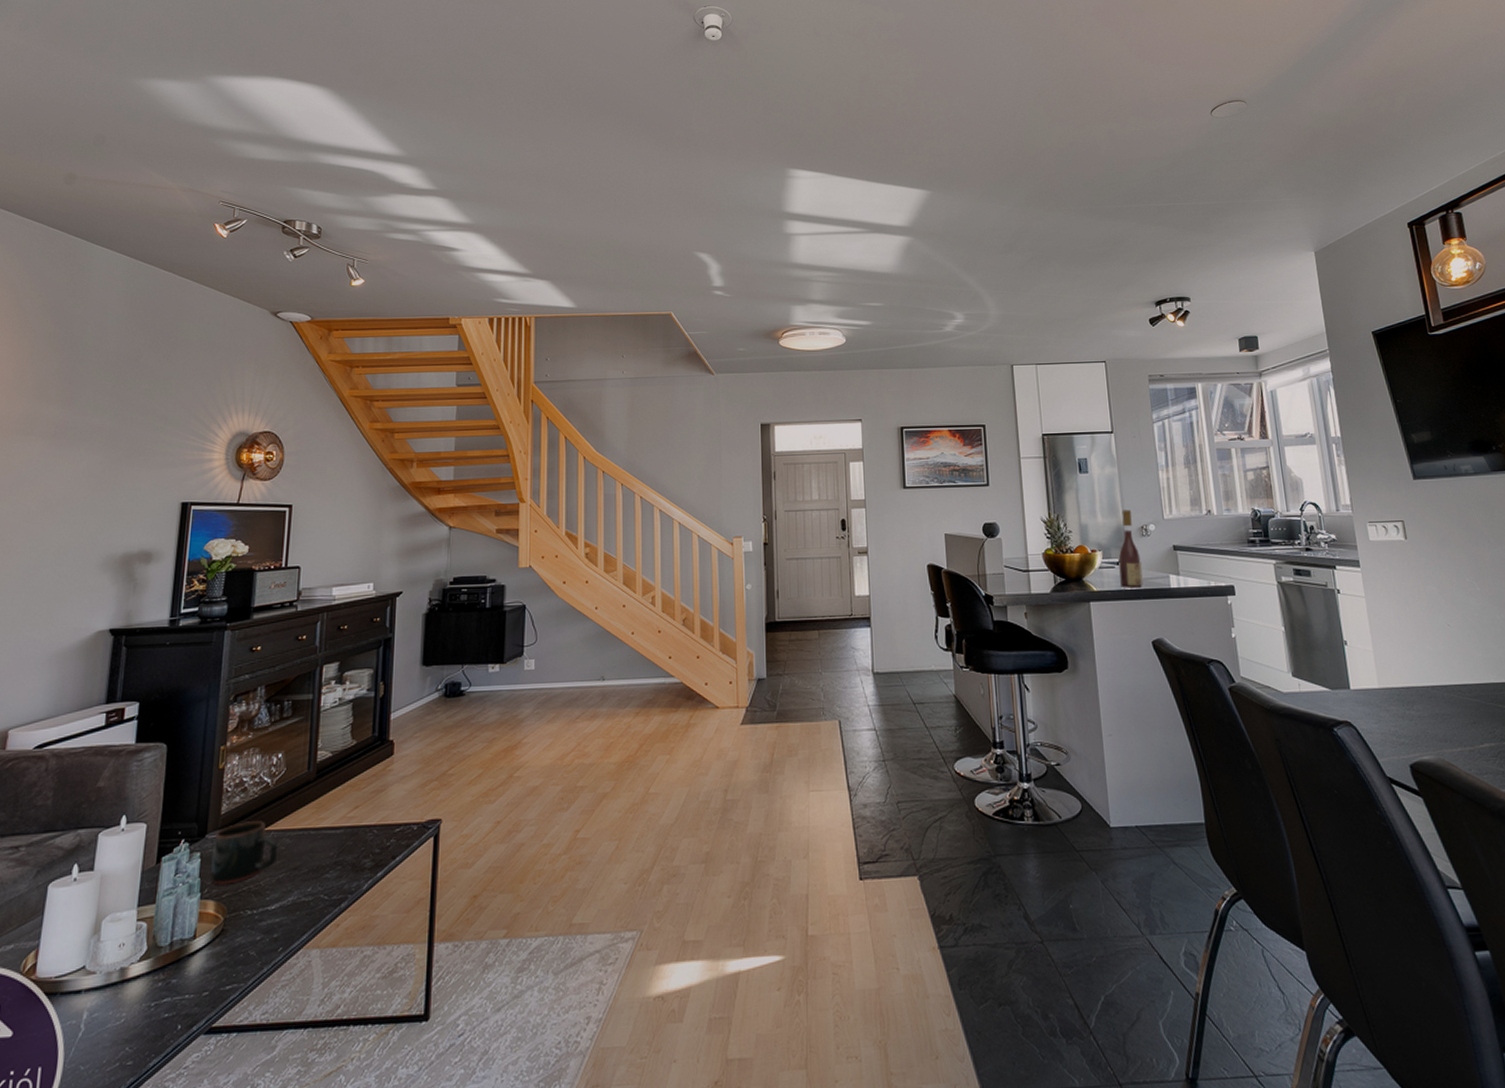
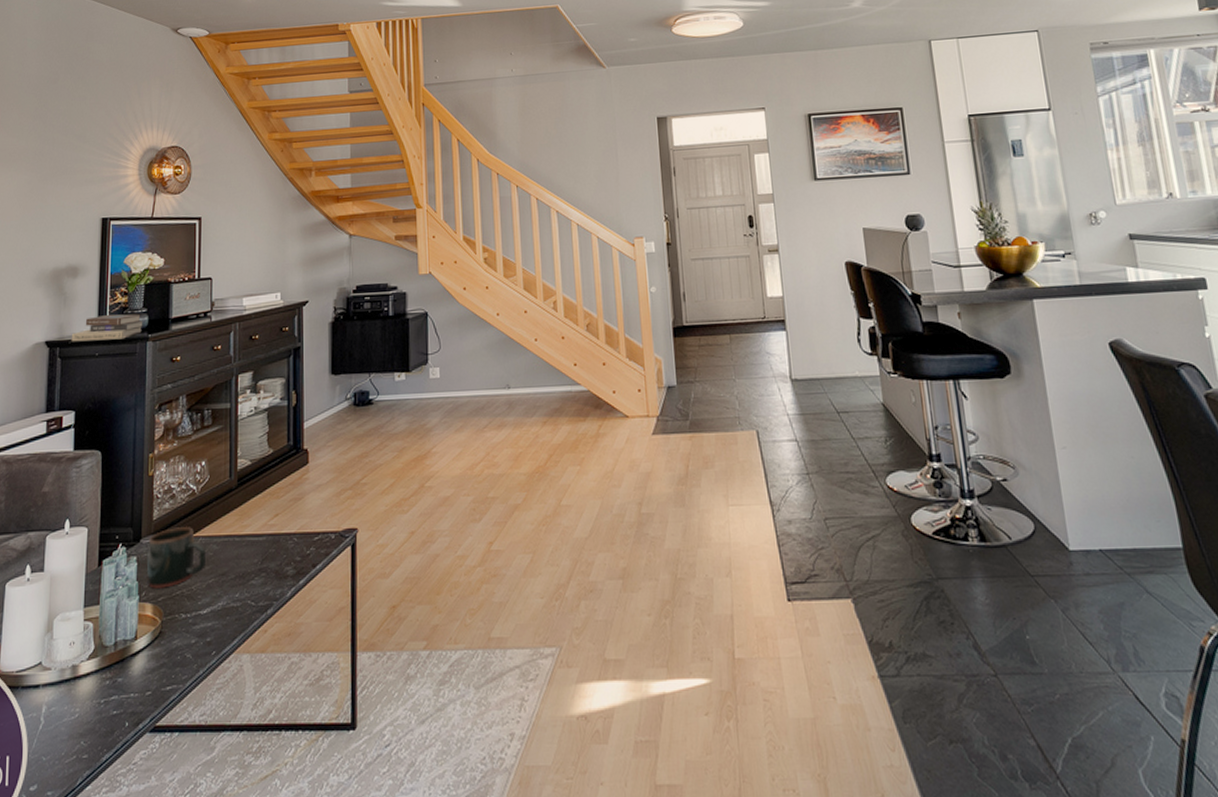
books: none [139,602,222,630] -> present [71,313,143,342]
wine bottle: present [1118,509,1143,589] -> none [1063,195,1095,284]

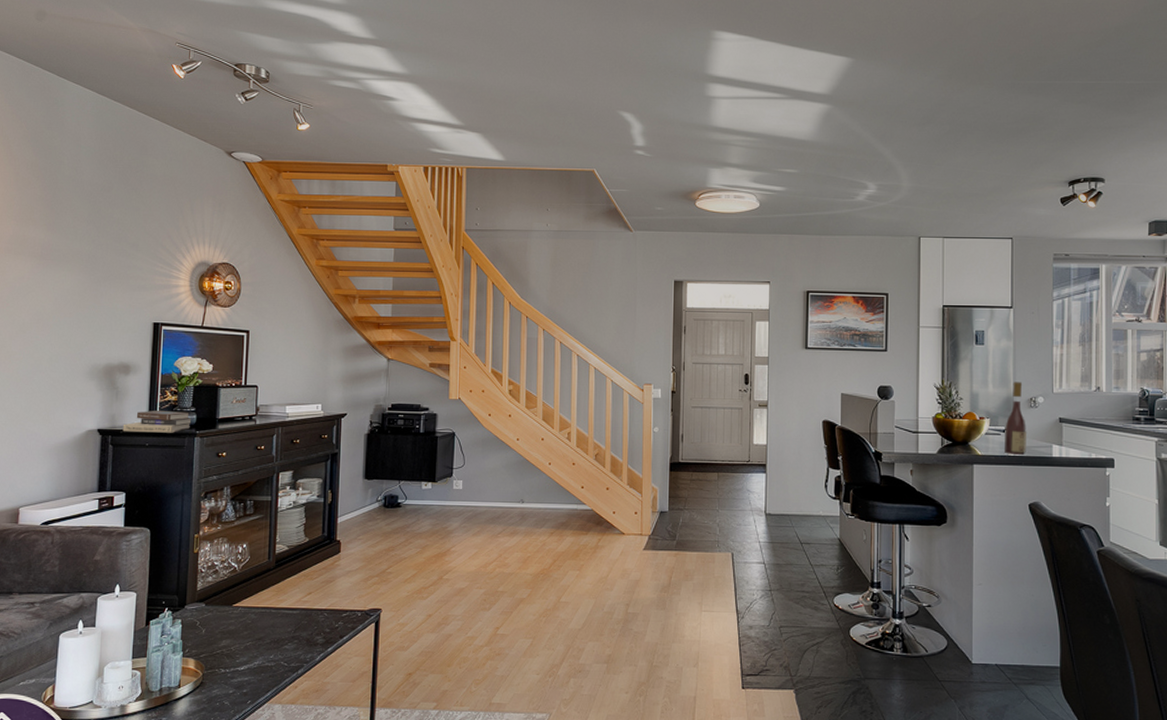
mug: present [147,526,207,588] -> none [191,597,245,647]
wine bottle: none [1063,195,1095,284] -> present [1003,381,1028,456]

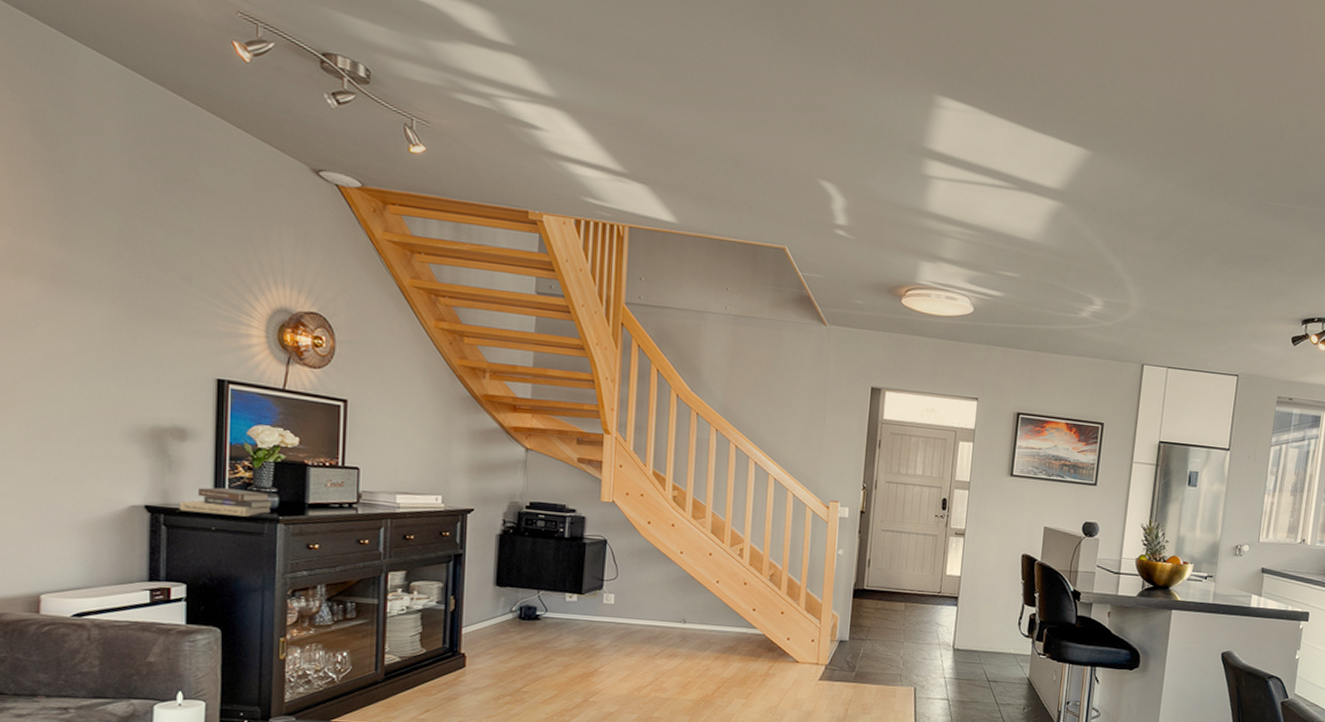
wine bottle: present [1003,381,1028,456] -> none [1203,527,1231,604]

